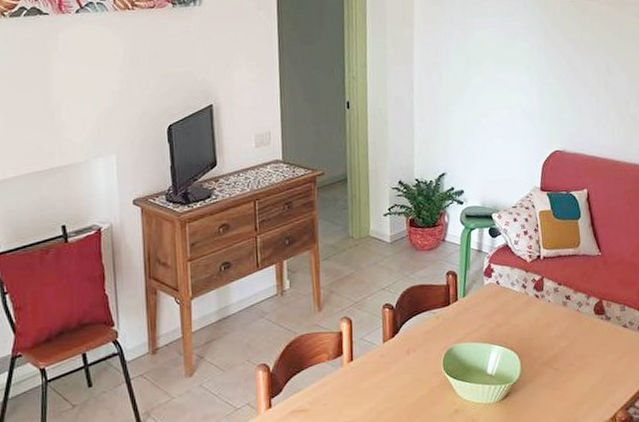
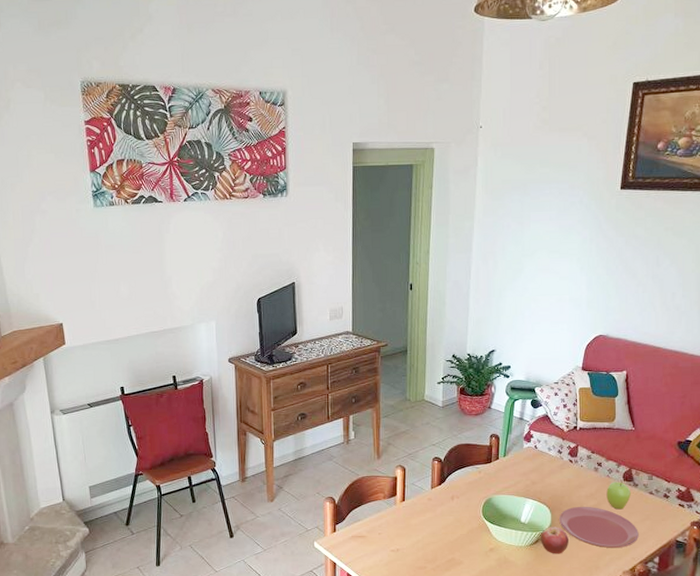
fruit: none [510,375,542,409] -> present [540,526,568,554]
plate: none [529,348,617,396] -> present [559,506,639,549]
fruit: none [577,314,604,349] -> present [606,480,631,510]

